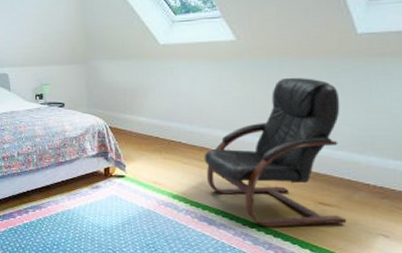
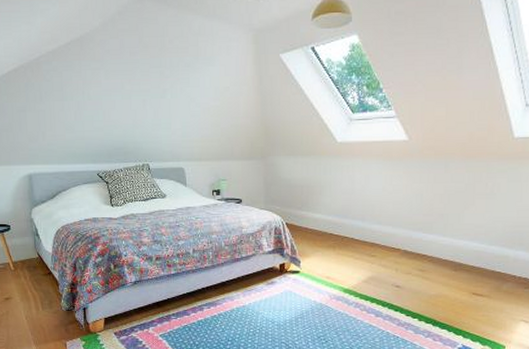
armchair: present [204,77,347,227] -> none [374,177,496,316]

